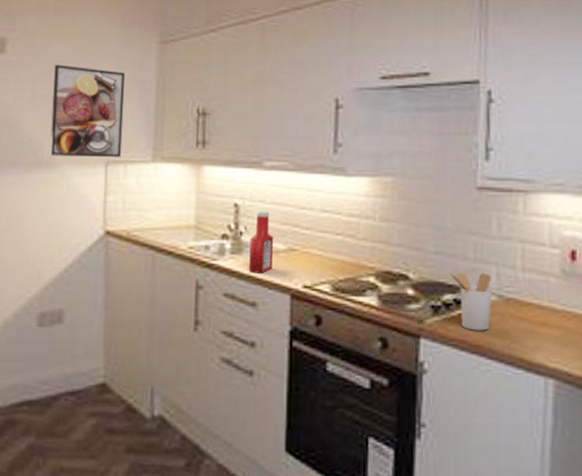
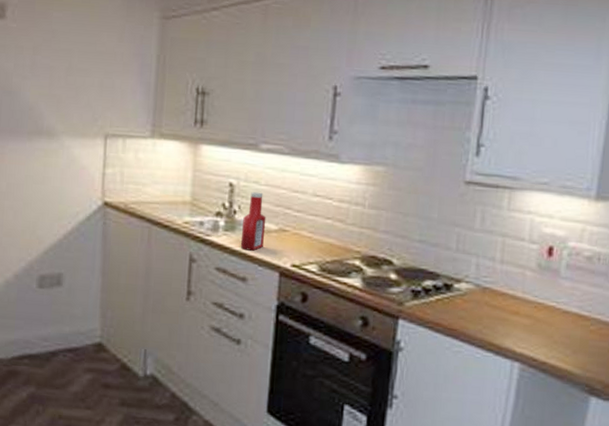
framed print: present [49,64,126,158] -> none [49,34,126,132]
utensil holder: present [448,271,492,331] -> none [430,259,471,316]

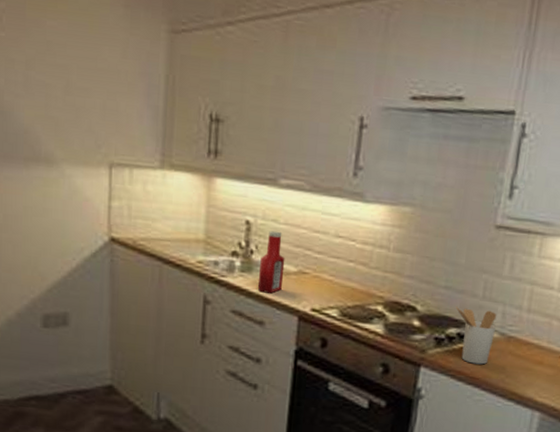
utensil holder: none [430,259,471,316] -> present [455,306,497,365]

